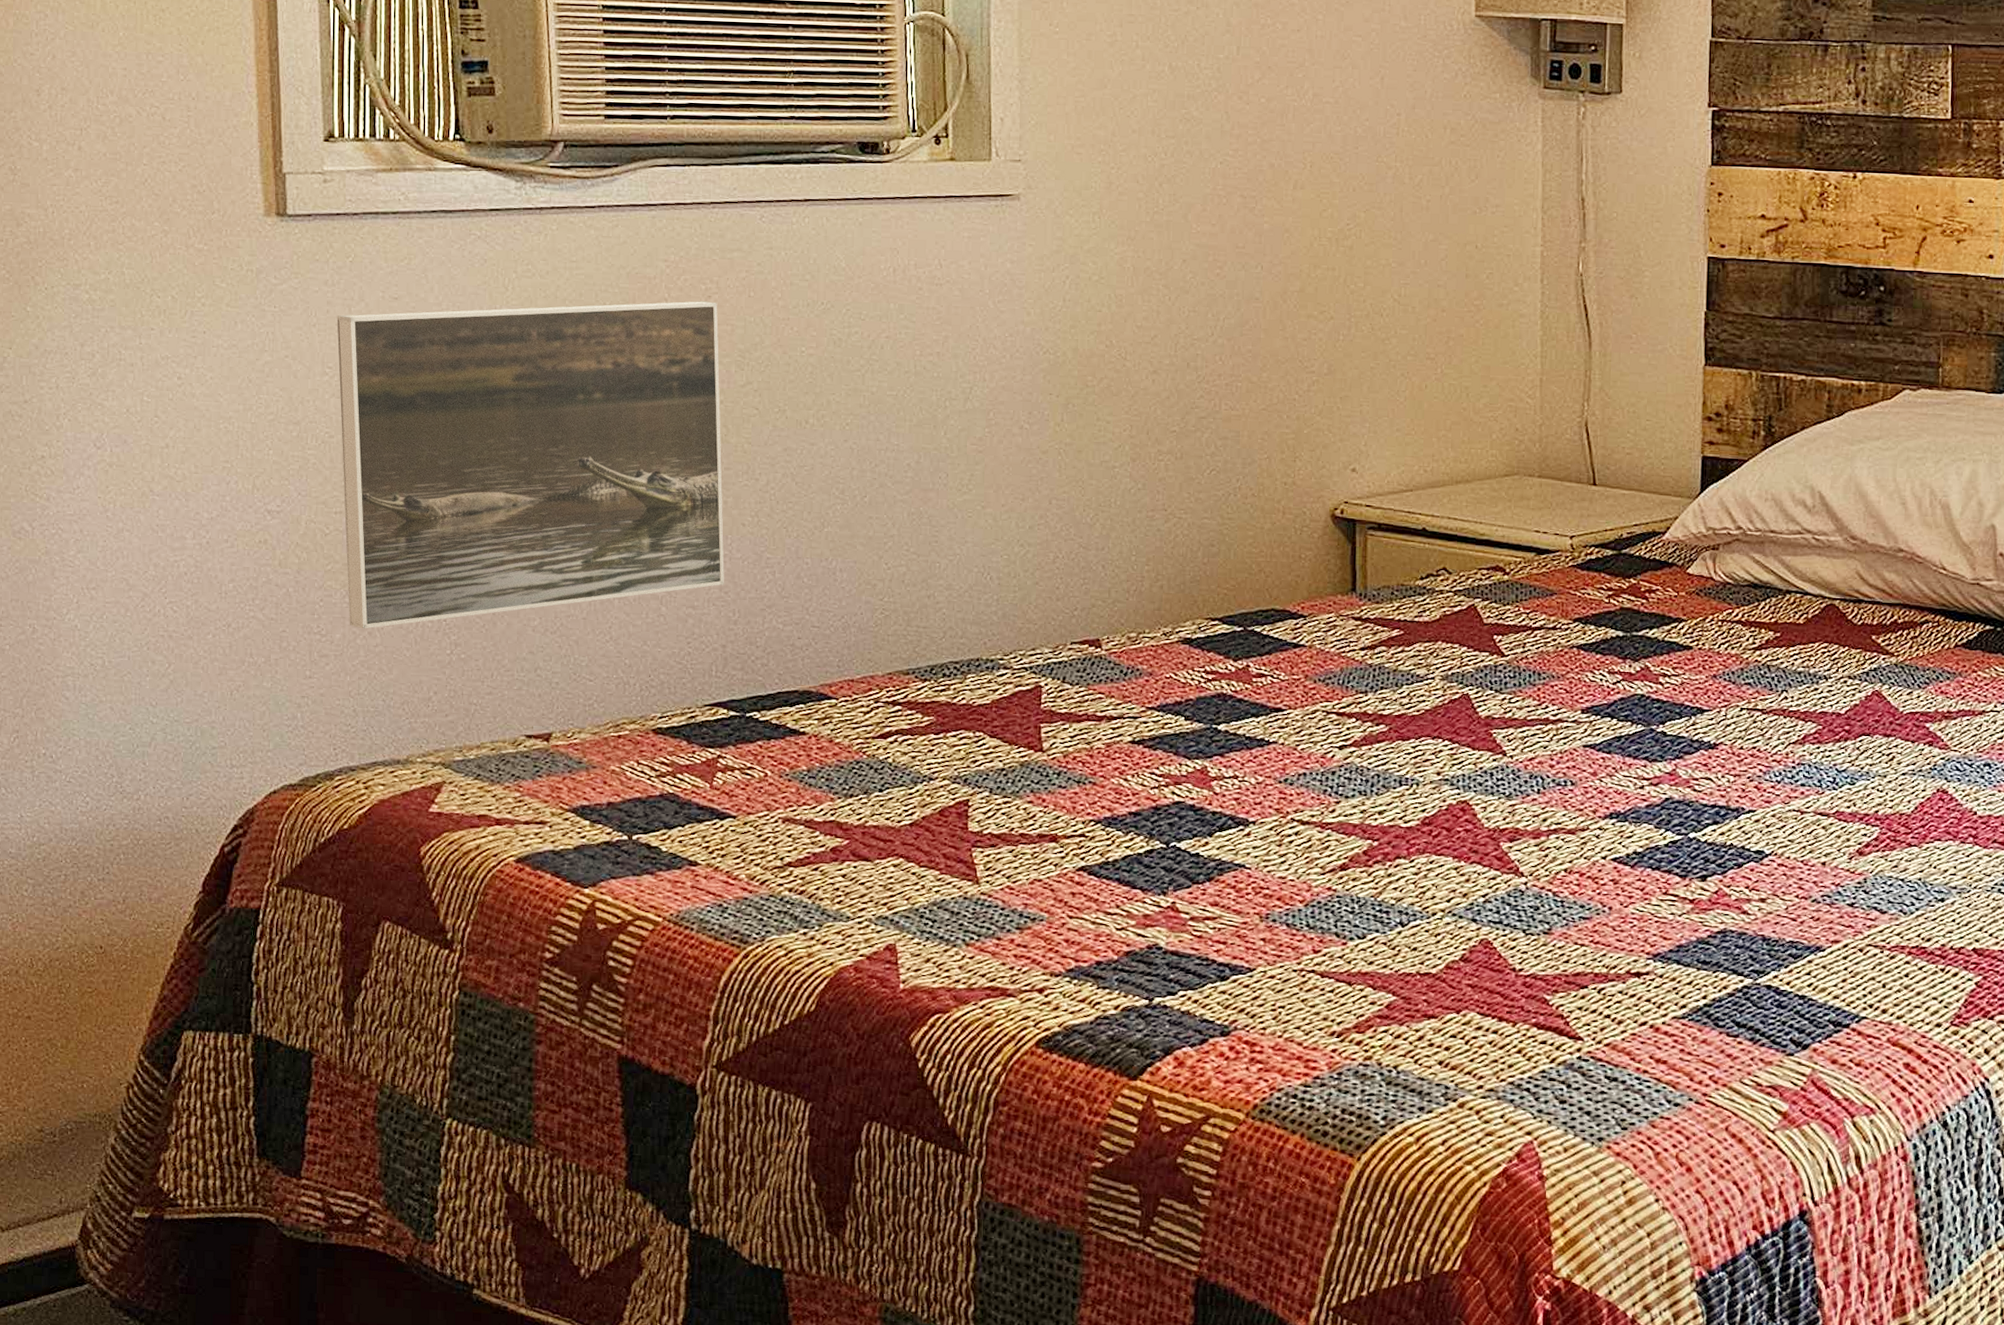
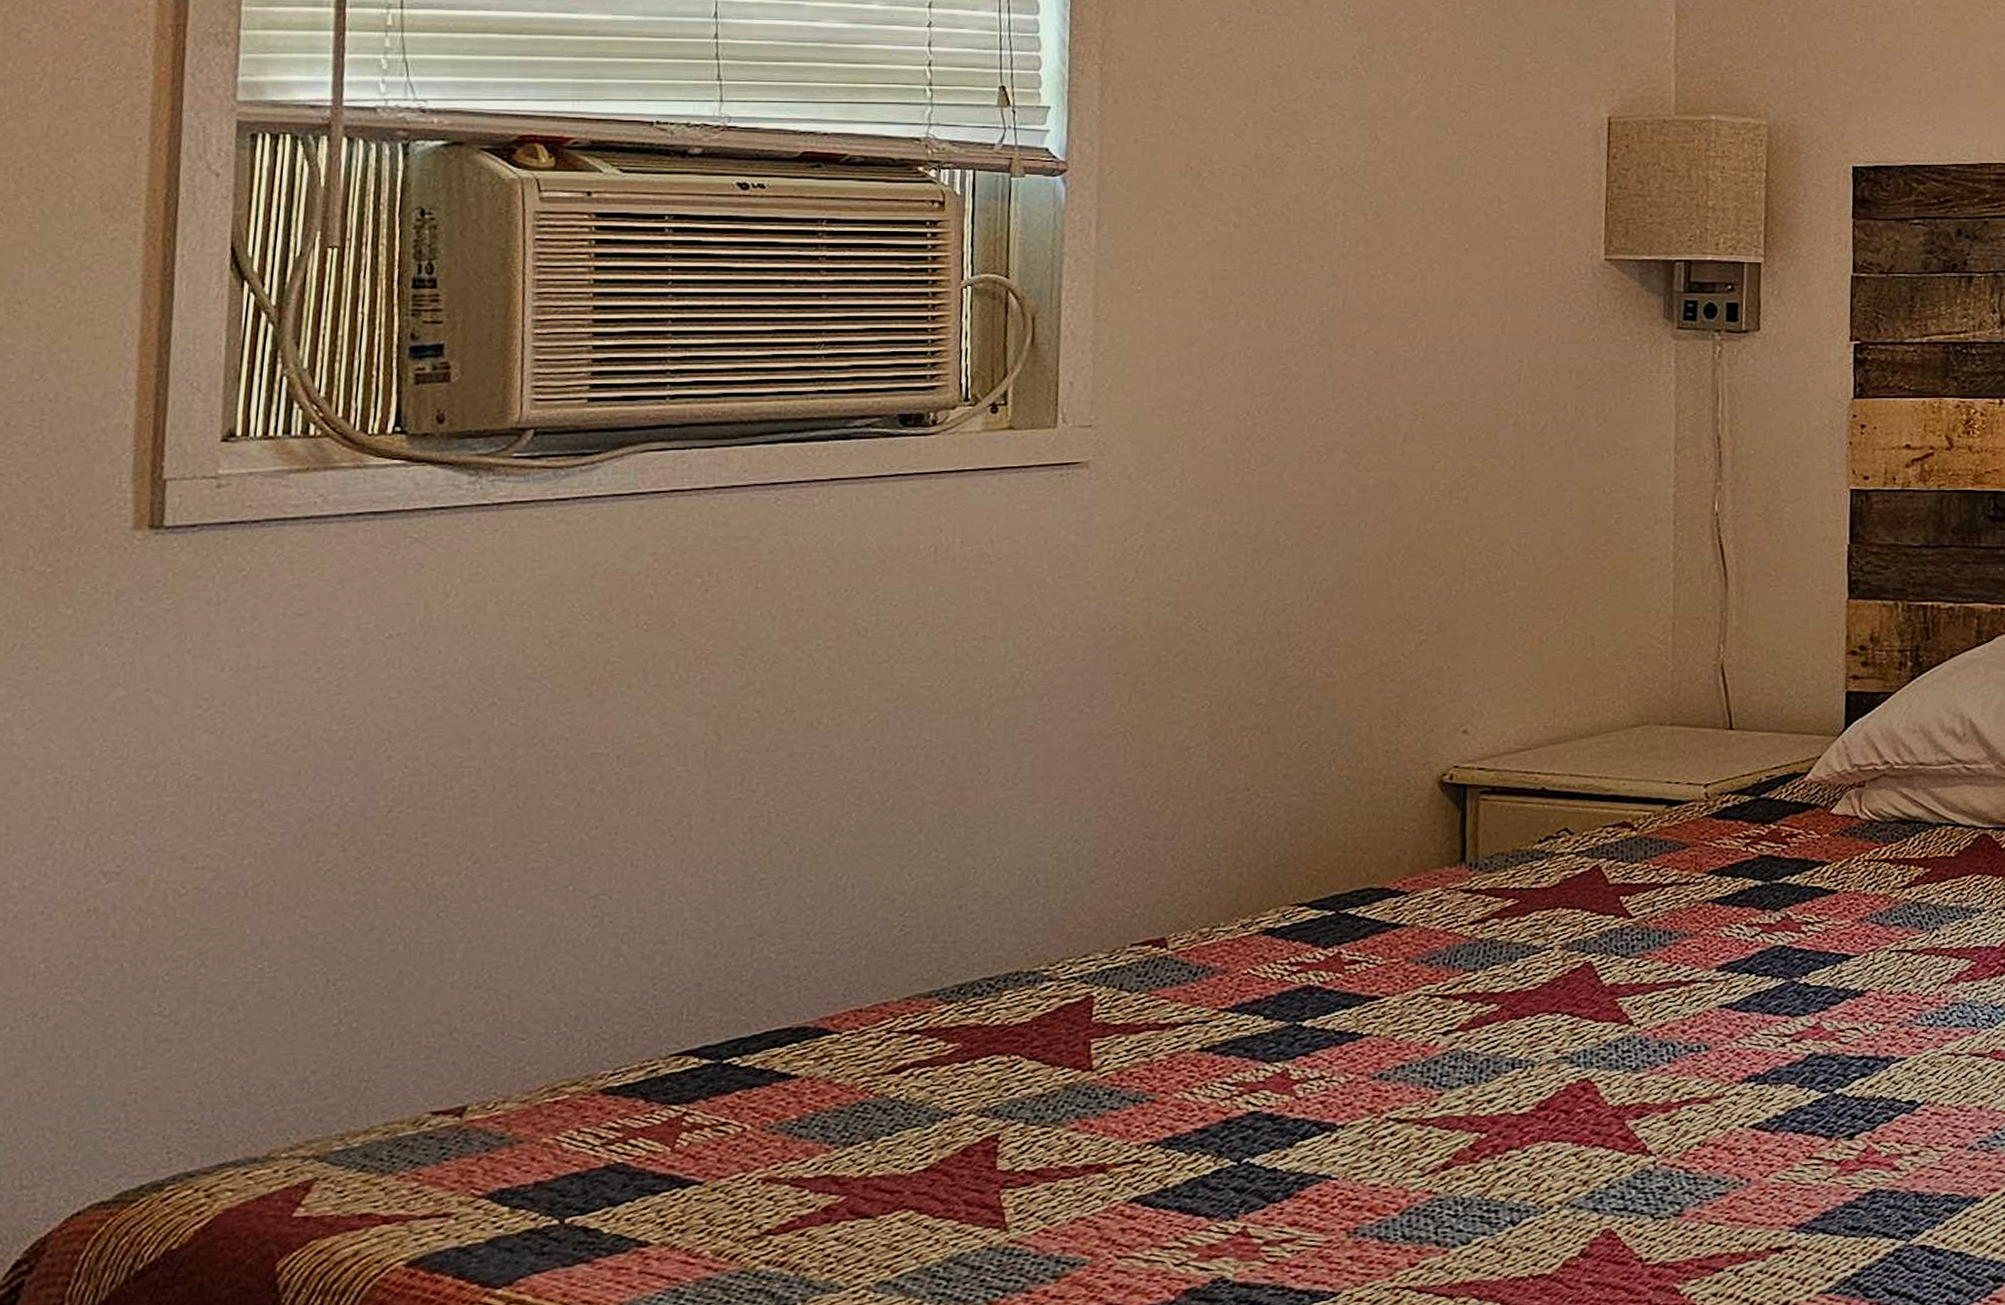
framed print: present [337,301,725,629] -> none [202,596,716,1004]

